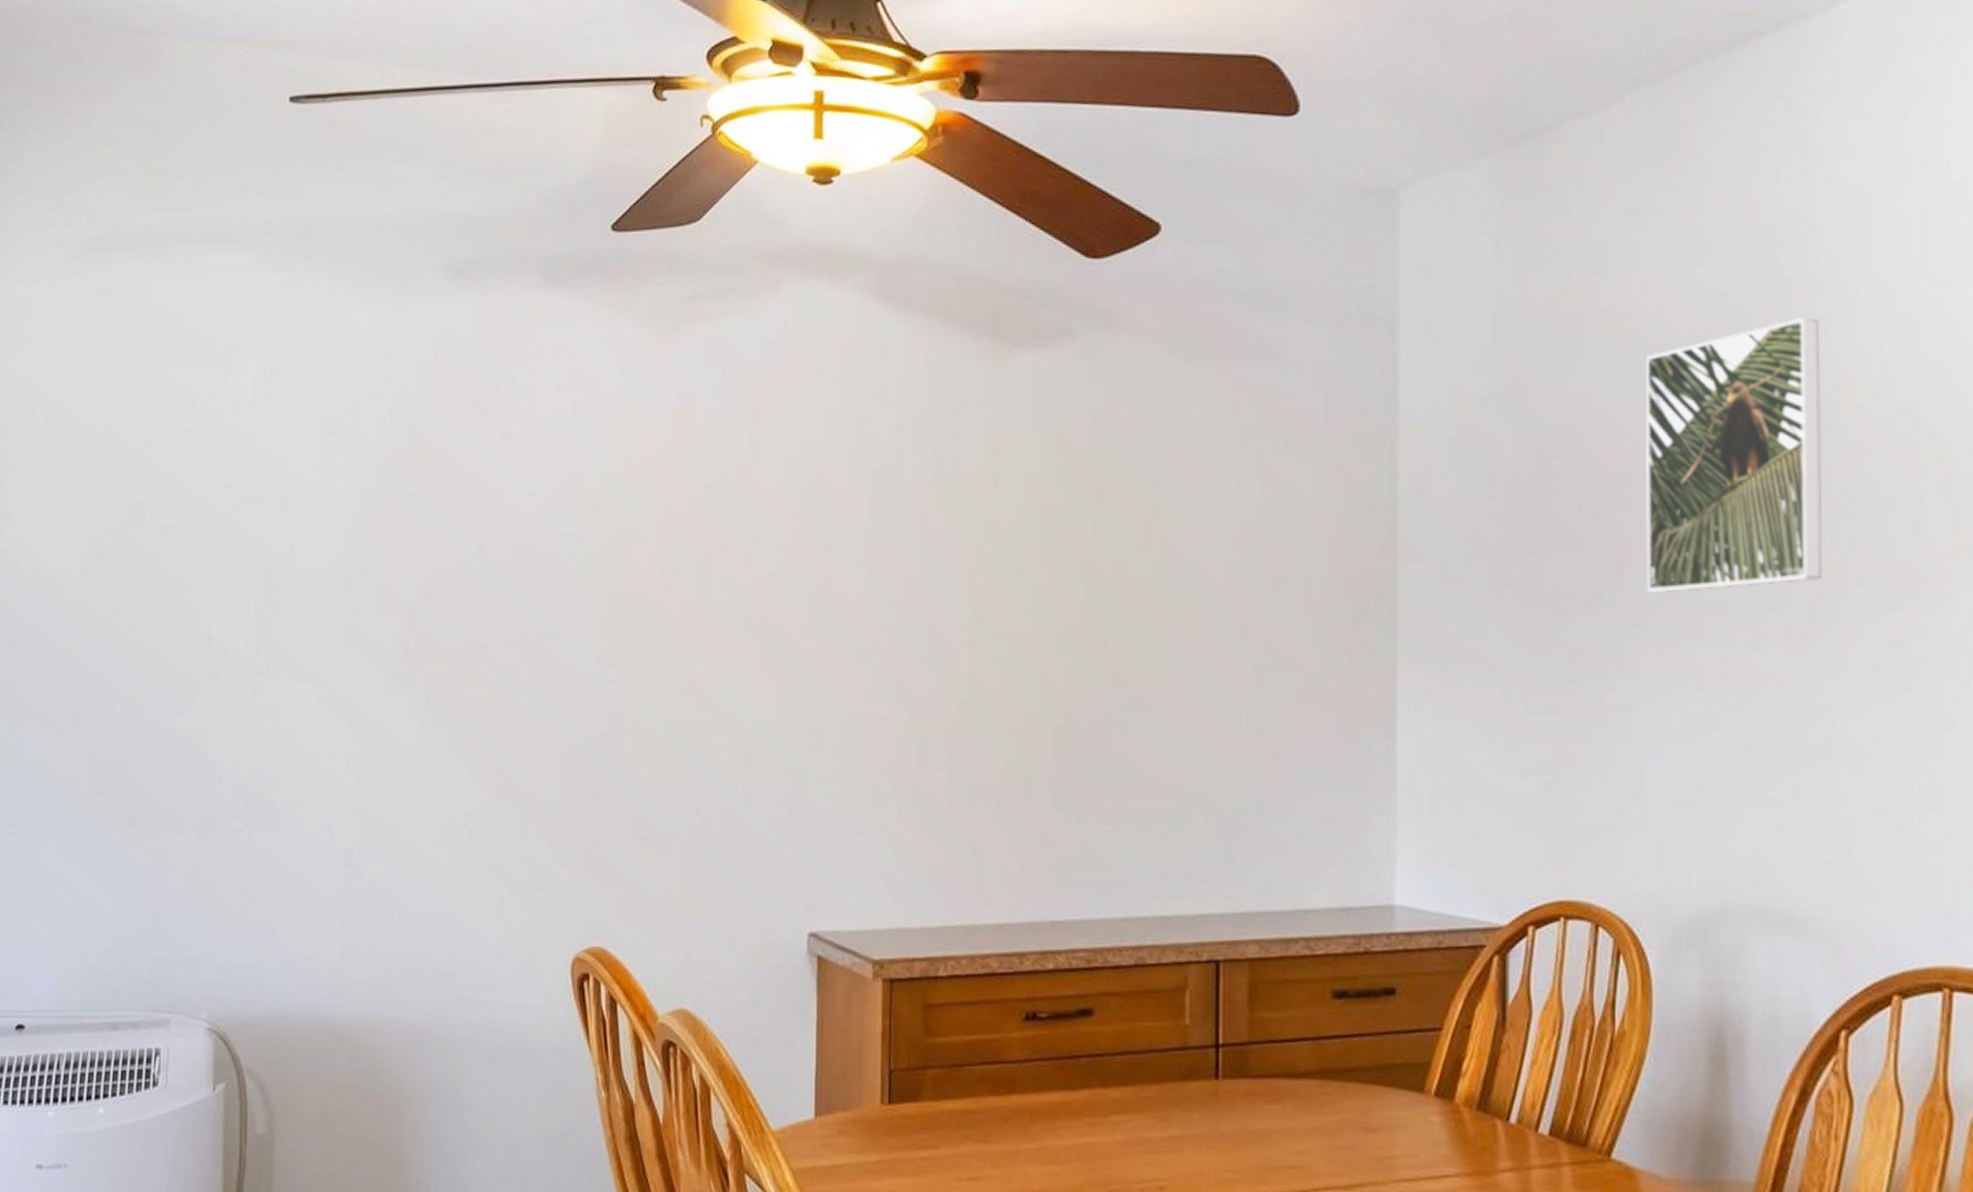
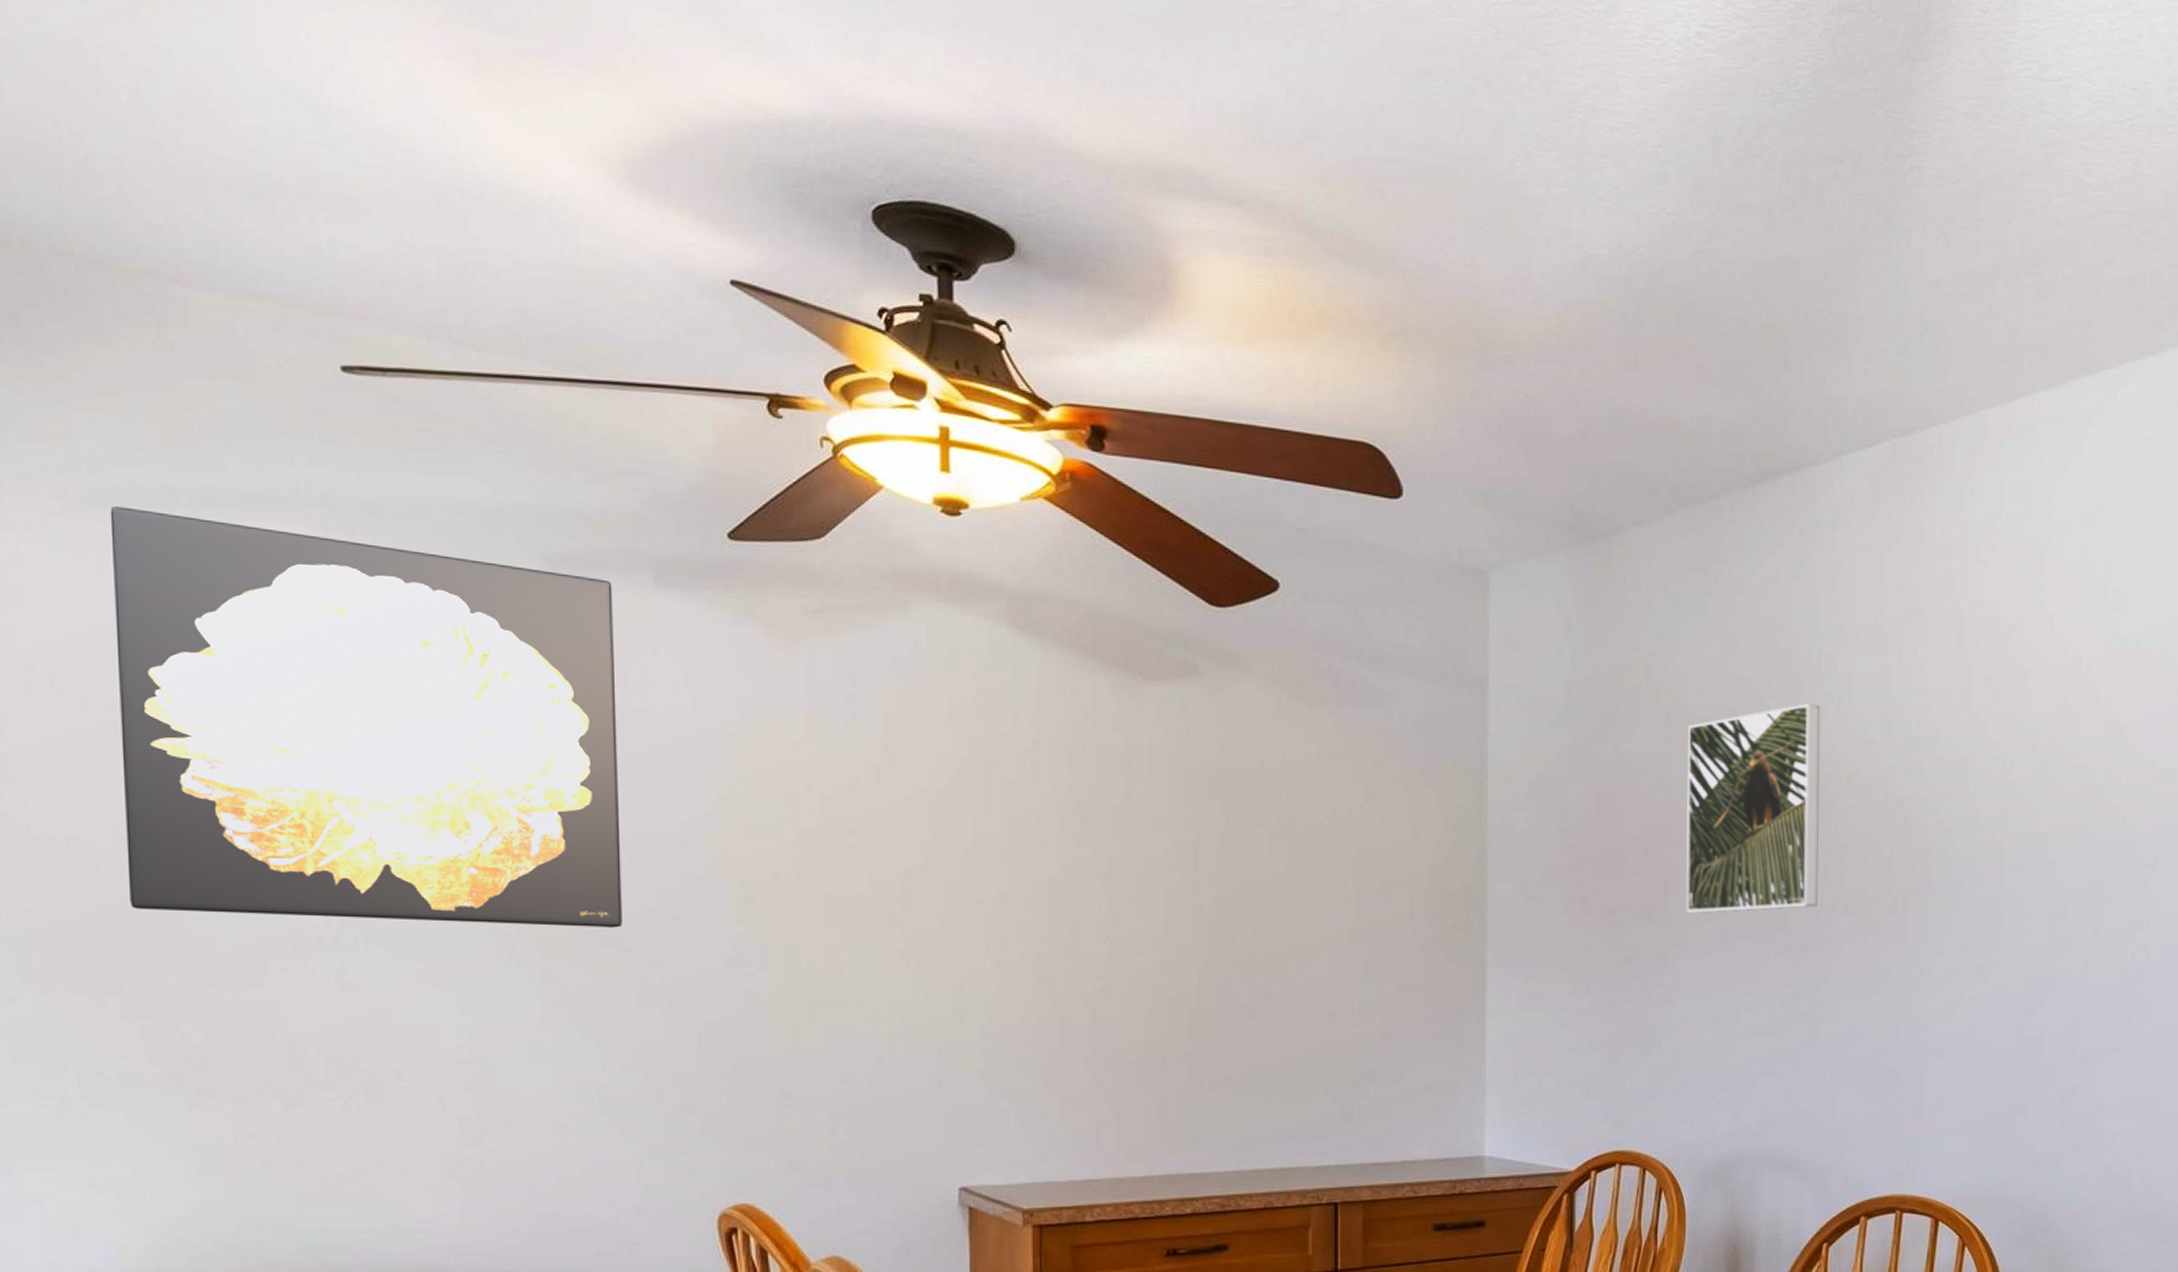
wall art: none [90,251,506,646] -> present [110,506,622,928]

